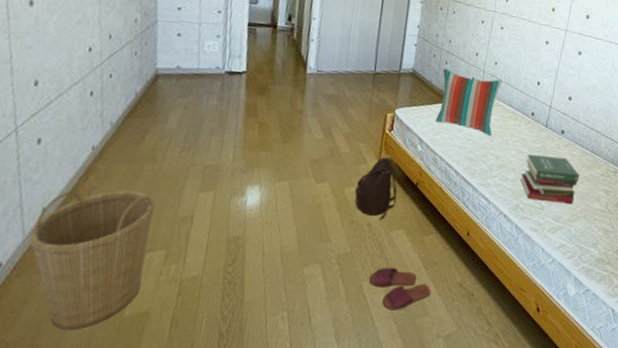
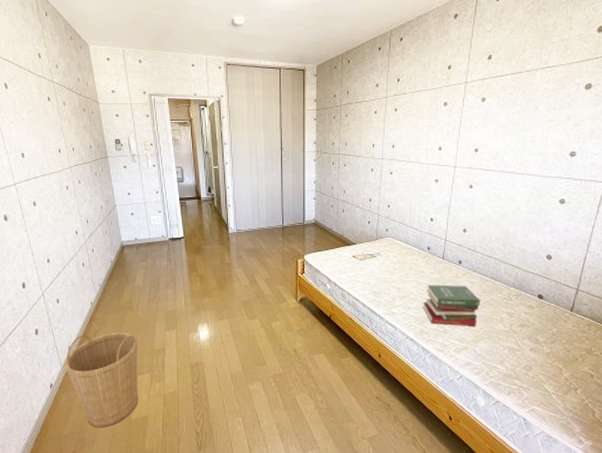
backpack: present [354,157,398,220] -> none [280,296,315,347]
slippers: present [369,268,430,310] -> none [301,384,352,417]
pillow: present [436,68,502,136] -> none [340,216,397,271]

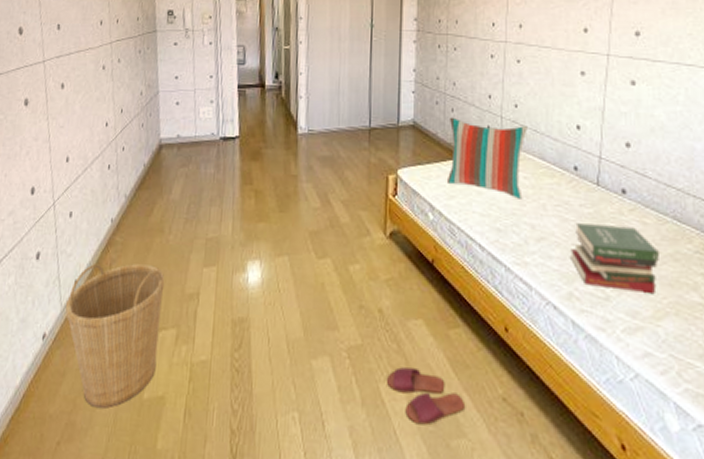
slippers: none [301,384,352,417] -> present [387,367,464,425]
pillow: none [340,216,397,271] -> present [448,117,527,199]

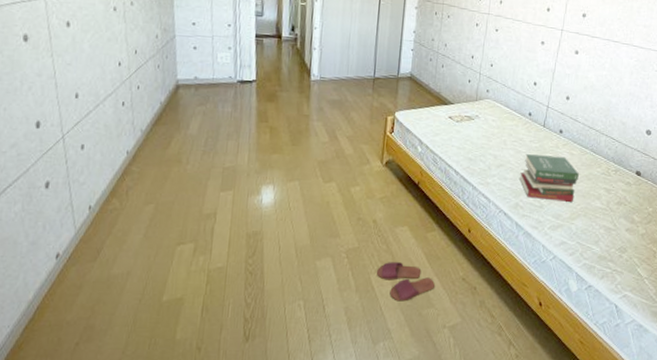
basket: present [65,264,165,408] -> none [79,190,183,312]
pillow: present [448,117,527,199] -> none [435,71,499,137]

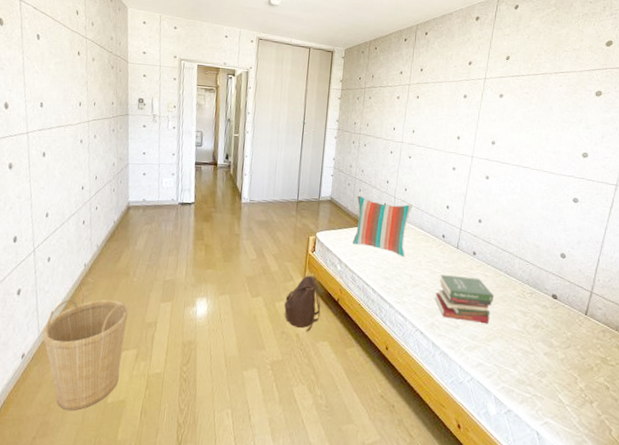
basket: none [79,190,183,312] -> present [42,299,129,411]
backpack: none [360,158,400,217] -> present [284,275,321,332]
slippers: present [377,262,435,302] -> none [299,375,354,416]
pillow: none [435,71,499,137] -> present [353,195,413,257]

